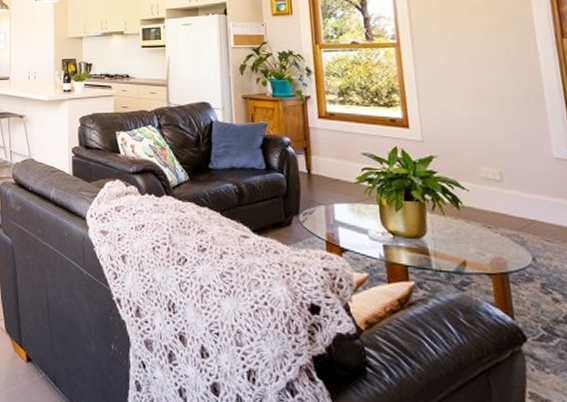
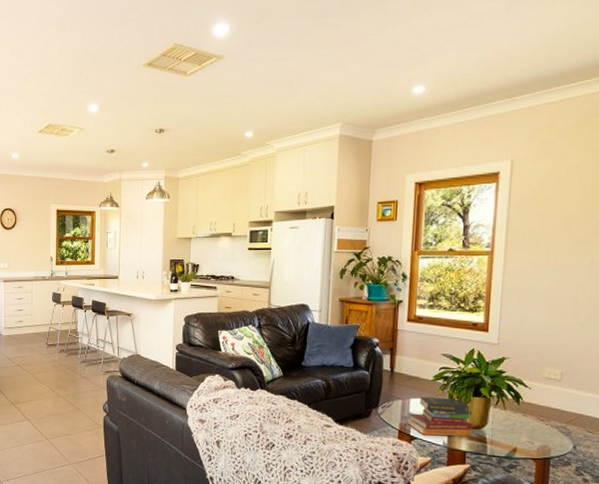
books: none [334,201,412,248] -> present [407,396,474,437]

